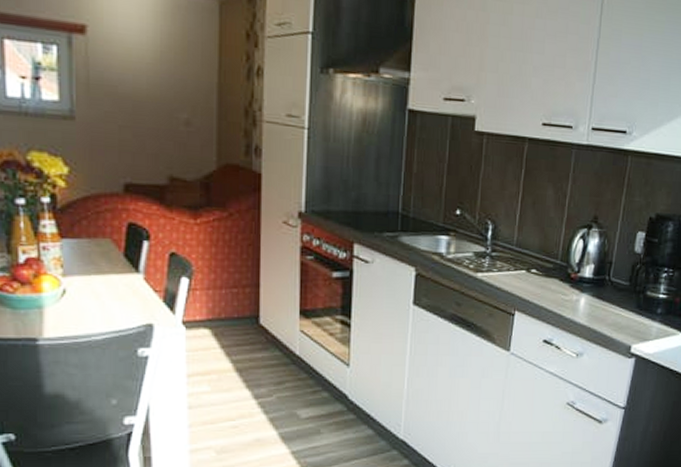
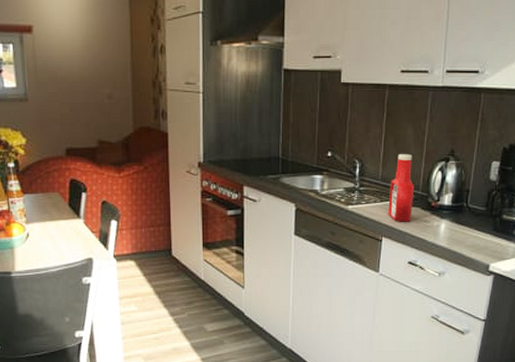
ketchup bottle: none [522,217,554,295] -> present [388,154,415,222]

